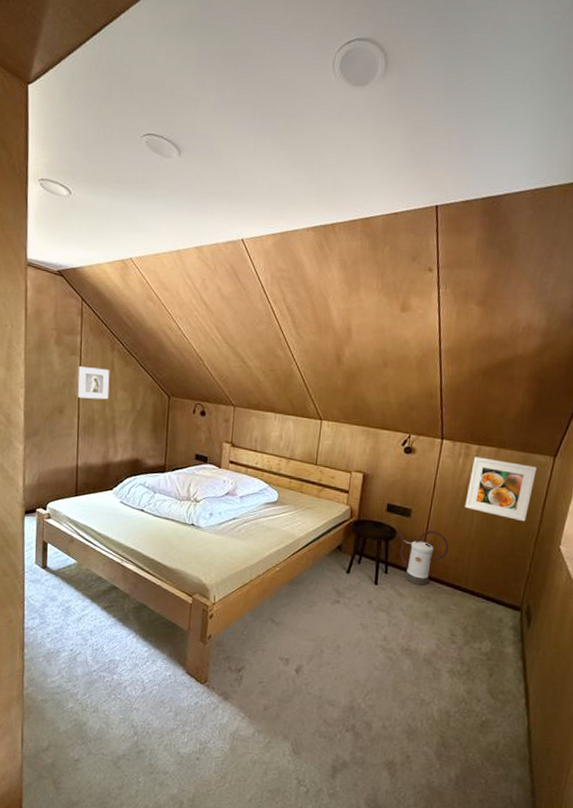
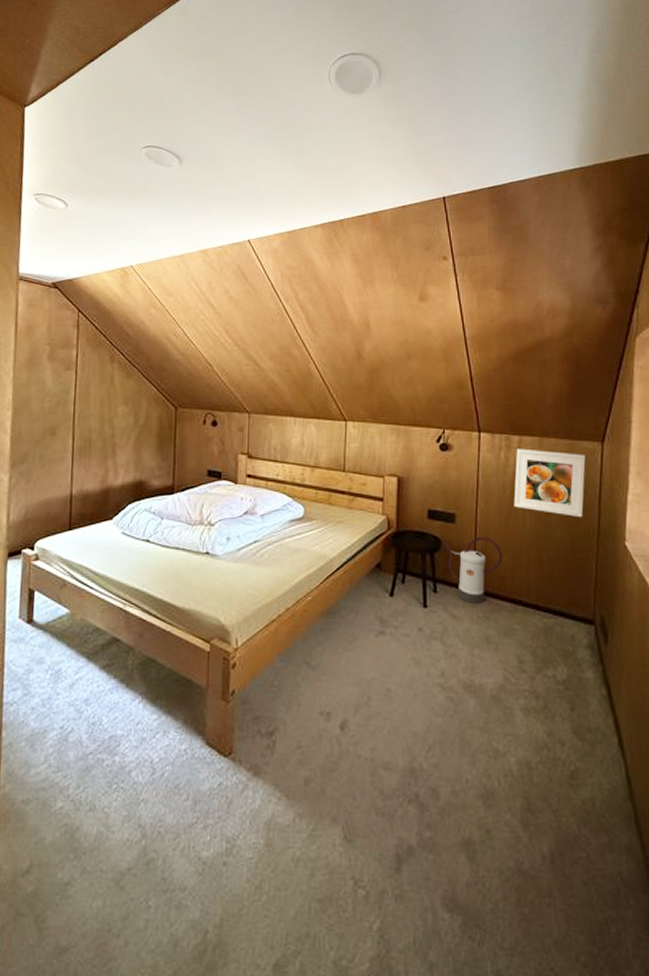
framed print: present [77,366,110,400] -> none [73,382,109,417]

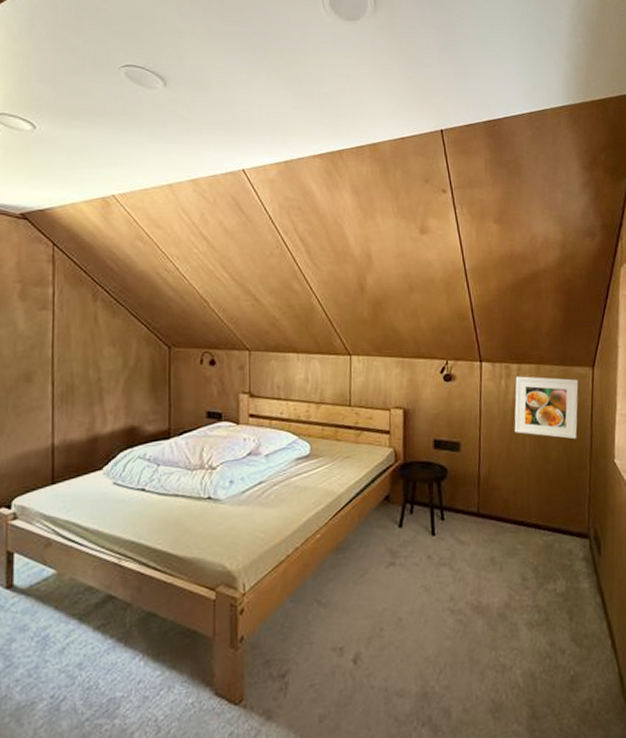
watering can: present [443,537,503,603] -> none [449,463,506,528]

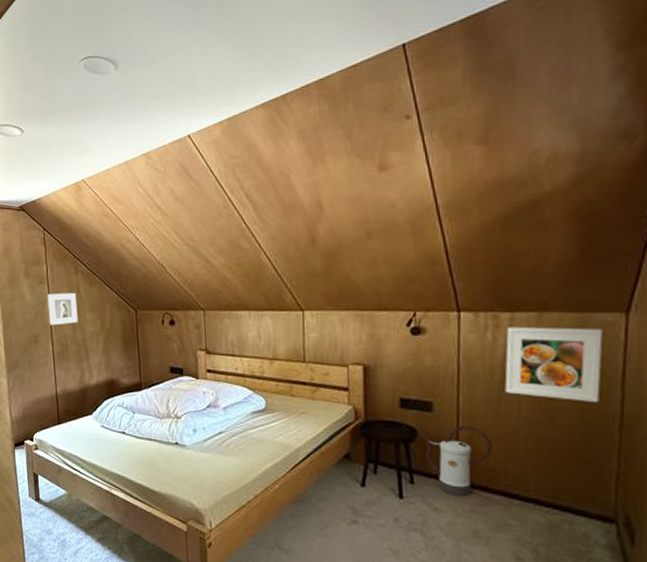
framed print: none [50,322,93,360] -> present [47,292,78,325]
watering can: none [449,463,506,528] -> present [419,426,493,496]

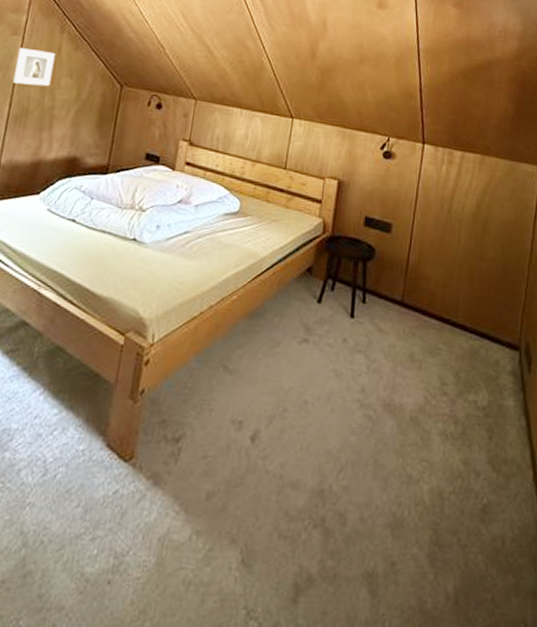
watering can: present [419,426,493,496] -> none [377,249,435,319]
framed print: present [505,326,603,403] -> none [450,164,524,240]

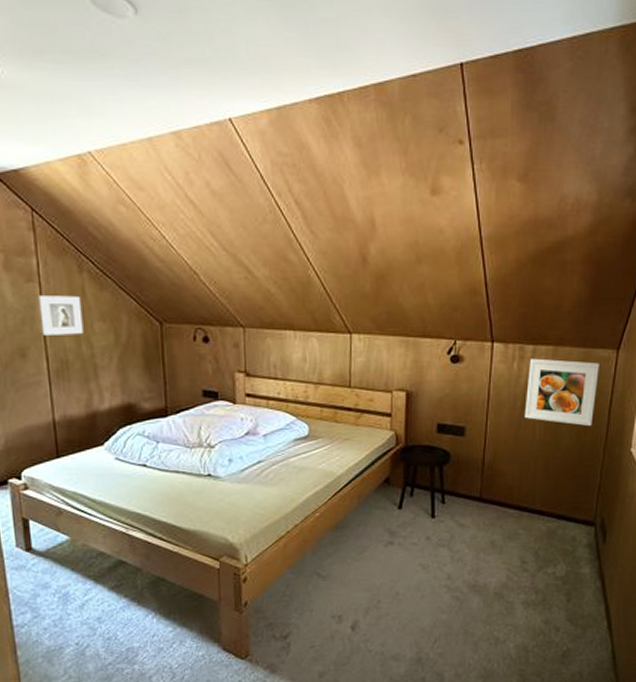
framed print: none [450,164,524,240] -> present [524,358,599,427]

